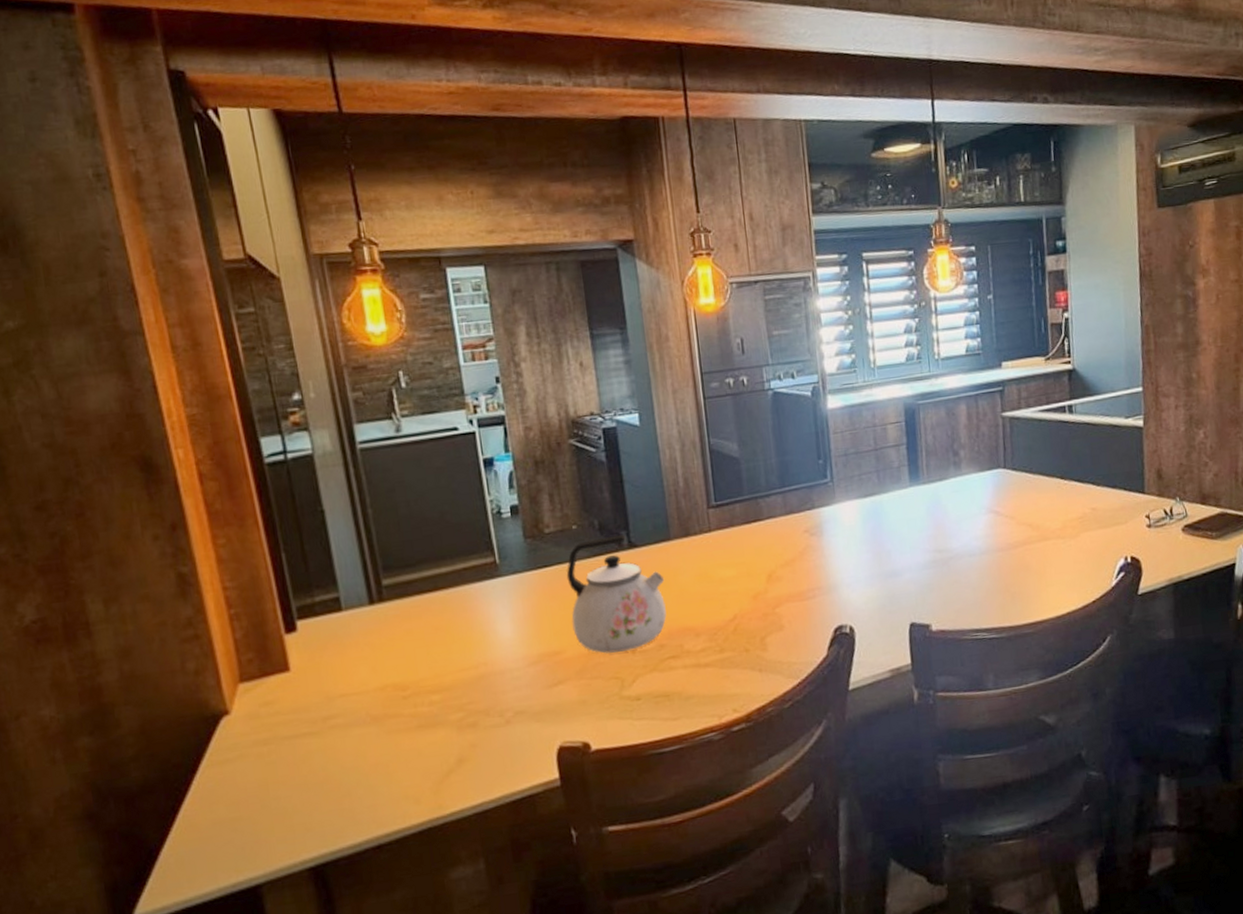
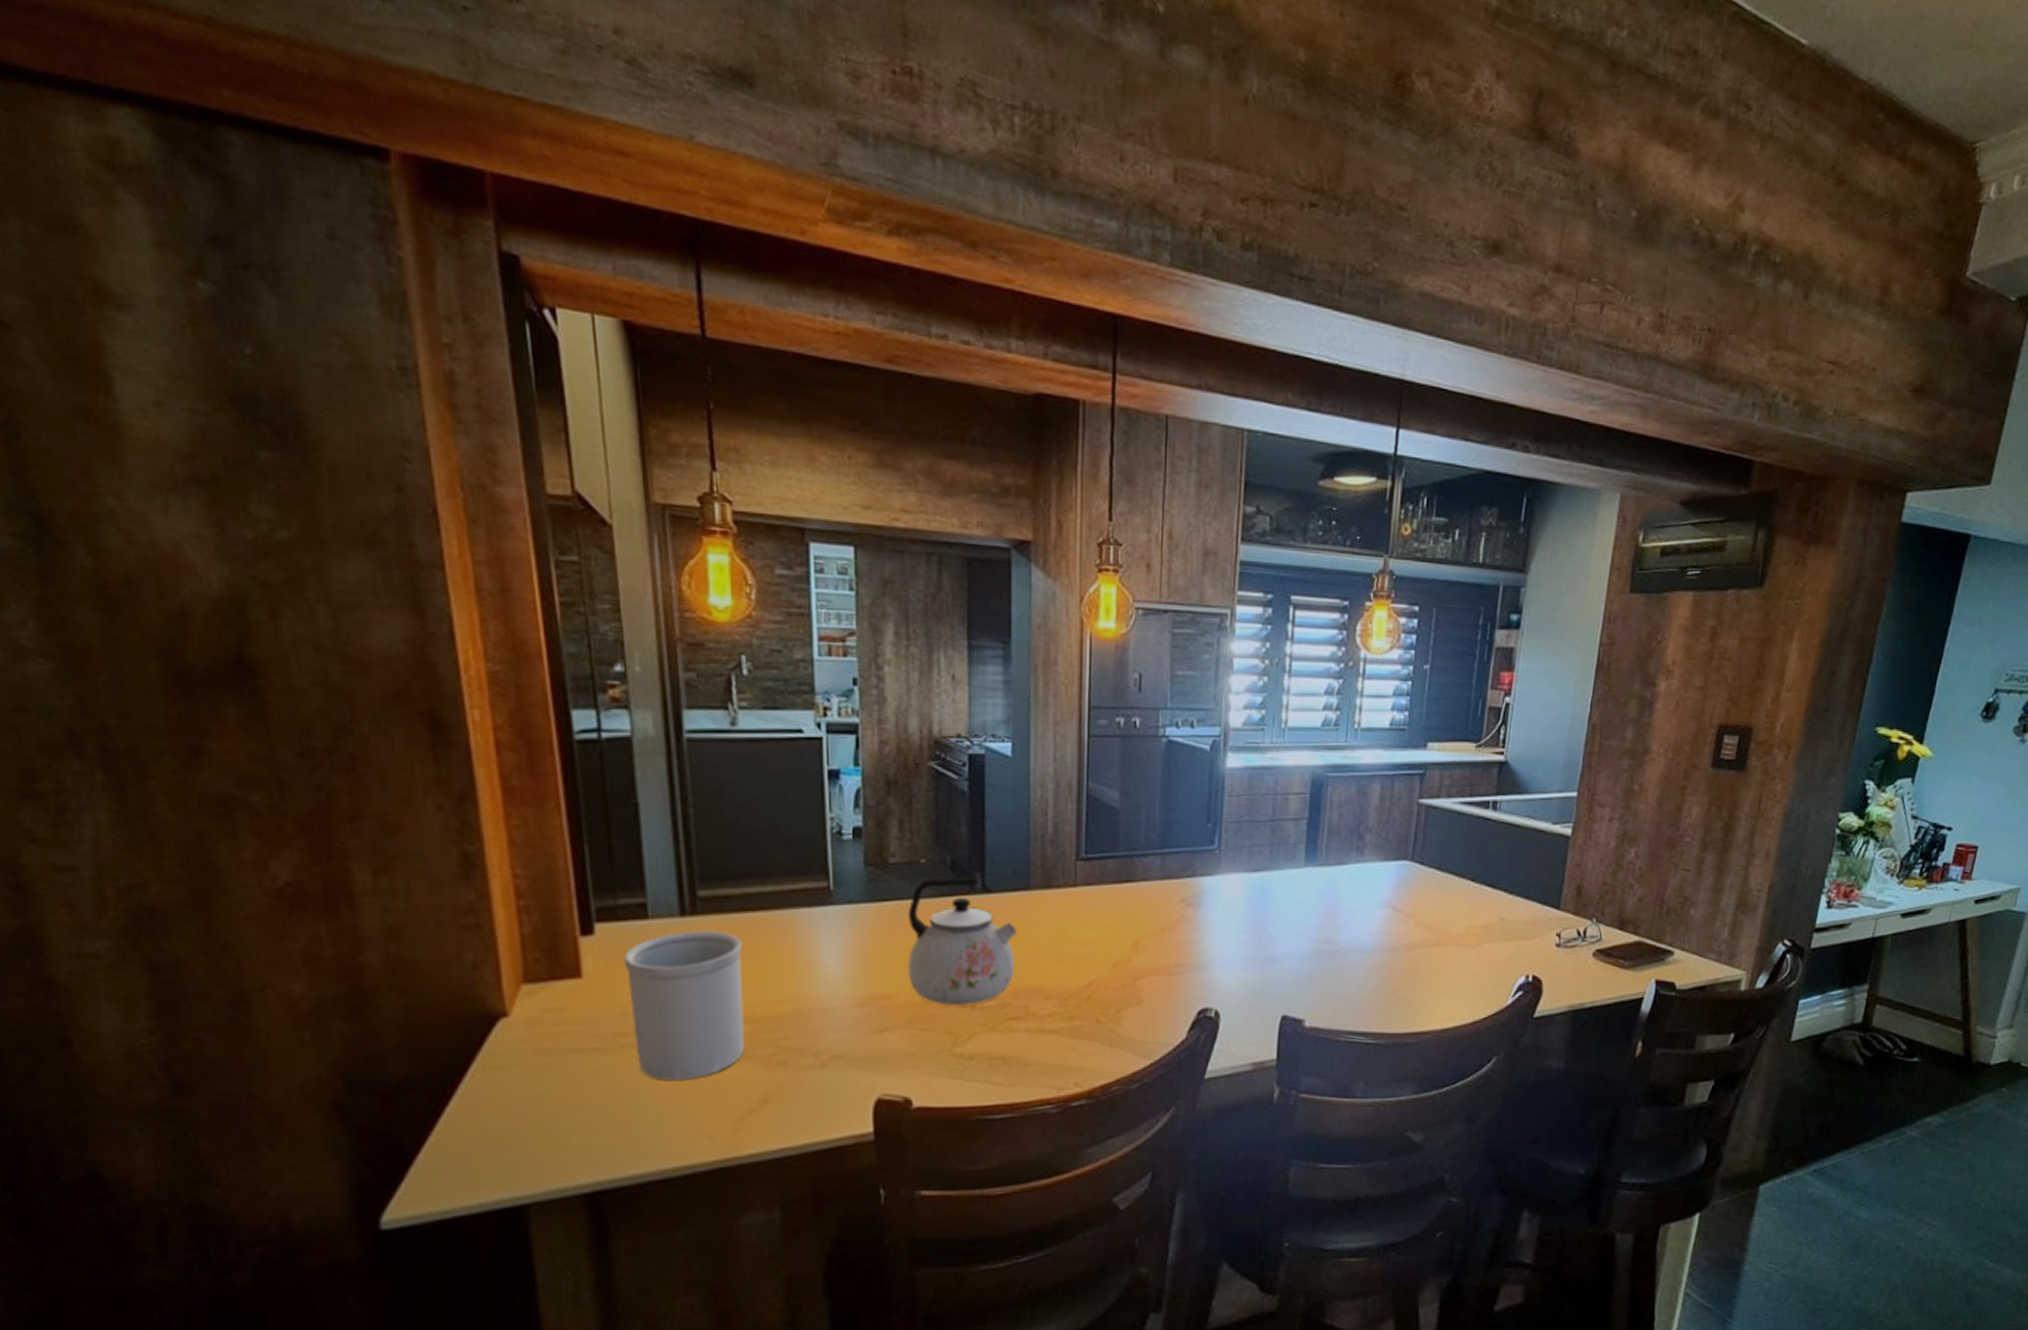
utensil holder: none [324,613,437,755] -> present [623,931,744,1080]

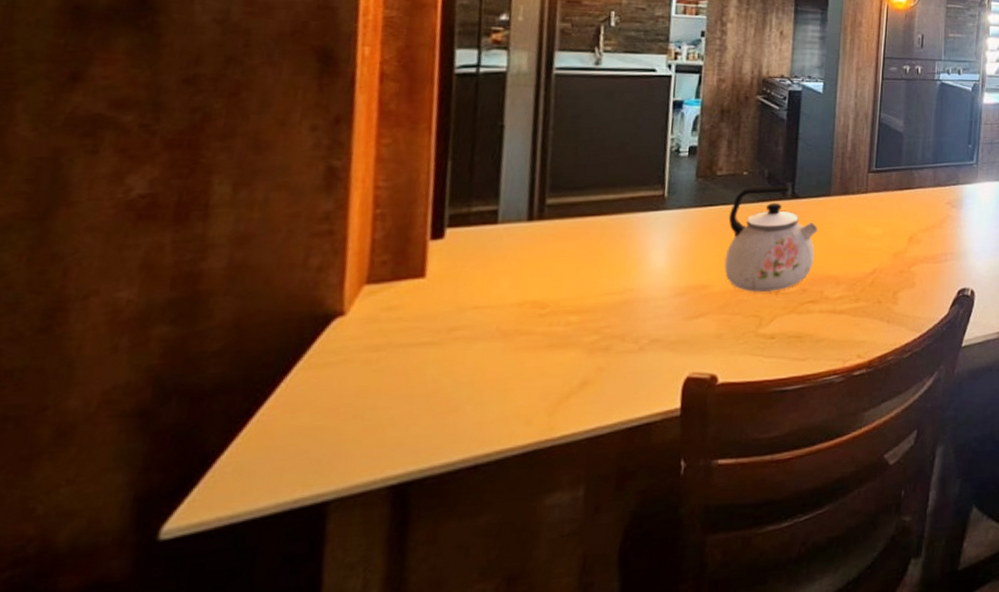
utensil holder: present [623,931,744,1080] -> none [467,233,581,370]

